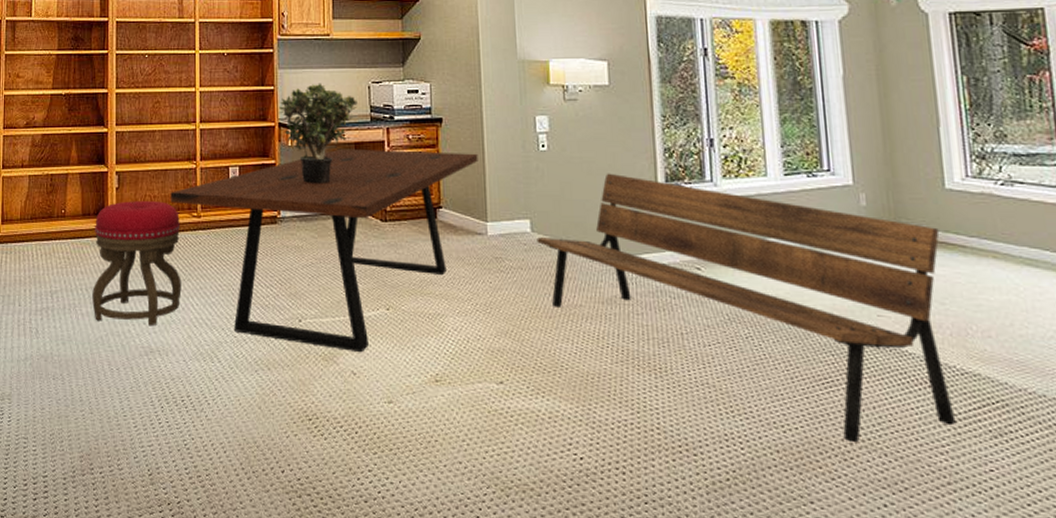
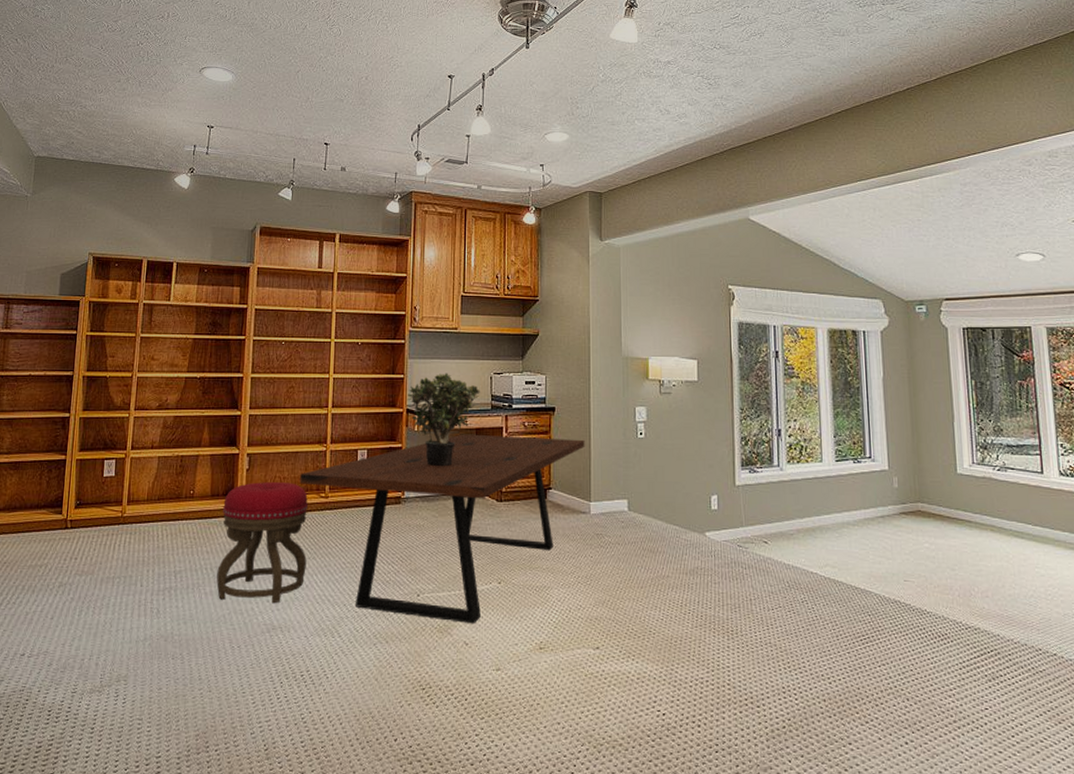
bench: present [537,173,957,443] -> none [633,458,961,690]

